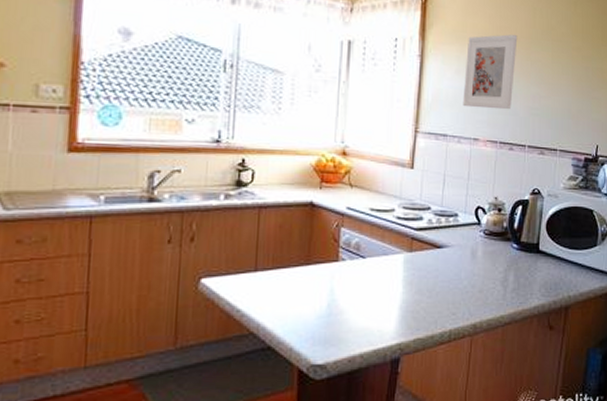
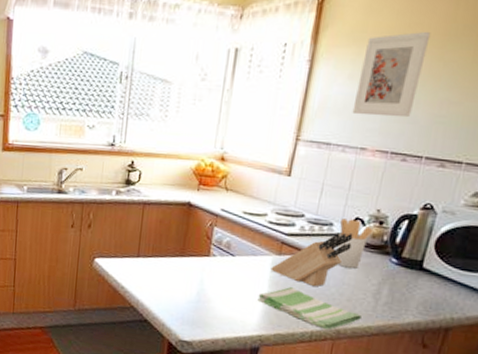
dish towel: none [393,284,494,326] -> present [257,286,361,330]
knife block: none [403,222,477,282] -> present [271,232,353,287]
utensil holder: none [464,208,494,258] -> present [337,218,373,269]

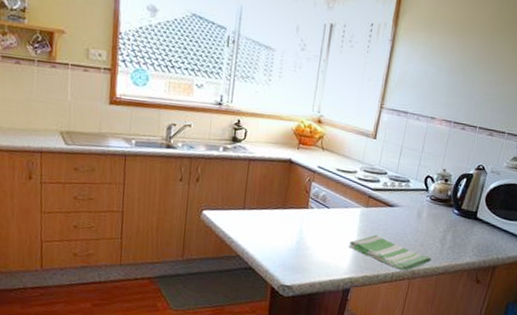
knife block: present [271,232,353,287] -> none [359,188,425,235]
utensil holder: present [337,218,373,269] -> none [412,176,440,219]
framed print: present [352,32,431,118] -> none [424,24,483,94]

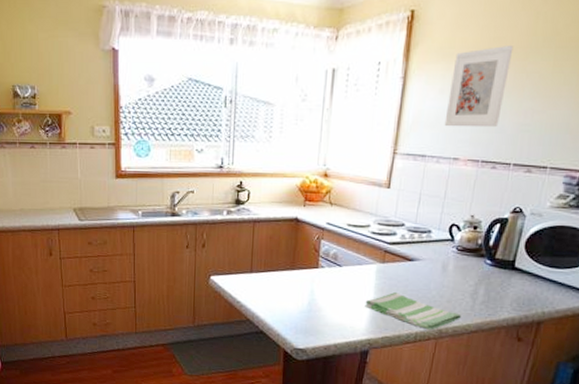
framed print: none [424,24,483,94] -> present [444,46,514,128]

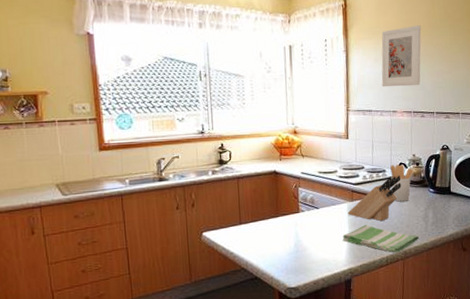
knife block: none [375,238,450,291] -> present [347,175,401,221]
utensil holder: none [436,225,468,272] -> present [390,164,413,202]

